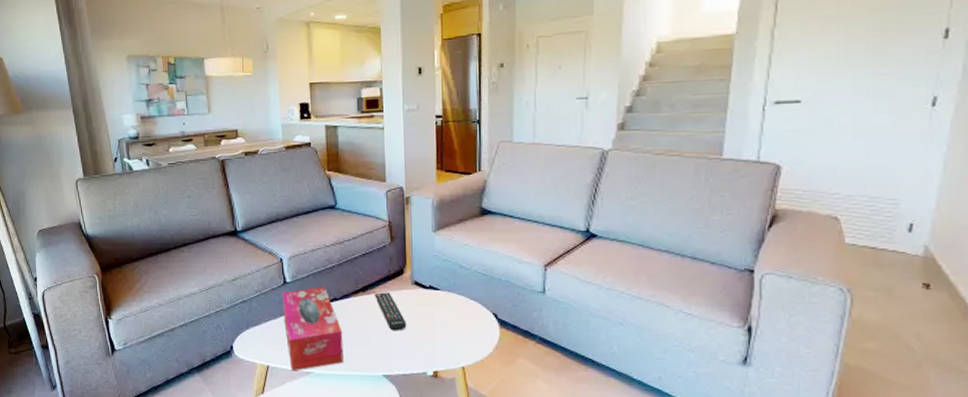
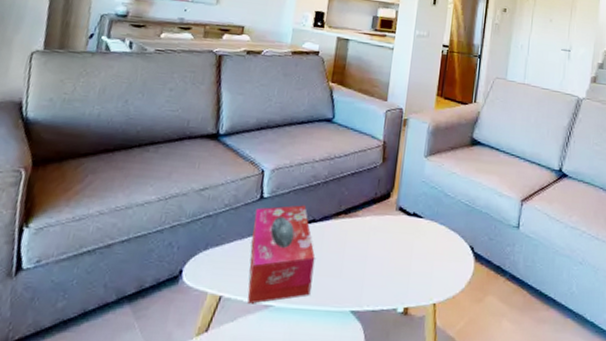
remote control: present [375,292,407,331] -> none [356,216,385,261]

